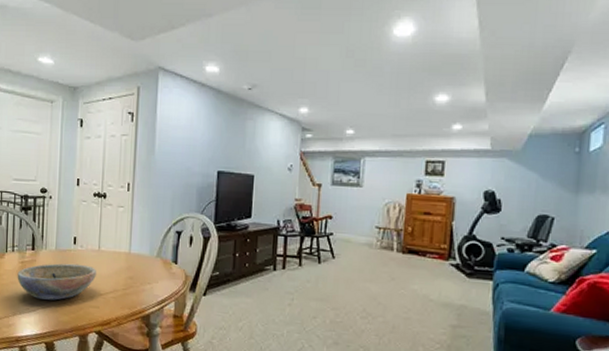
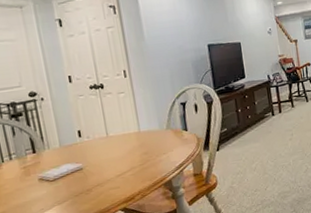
bowl: present [17,263,97,301] -> none [21,153,111,197]

